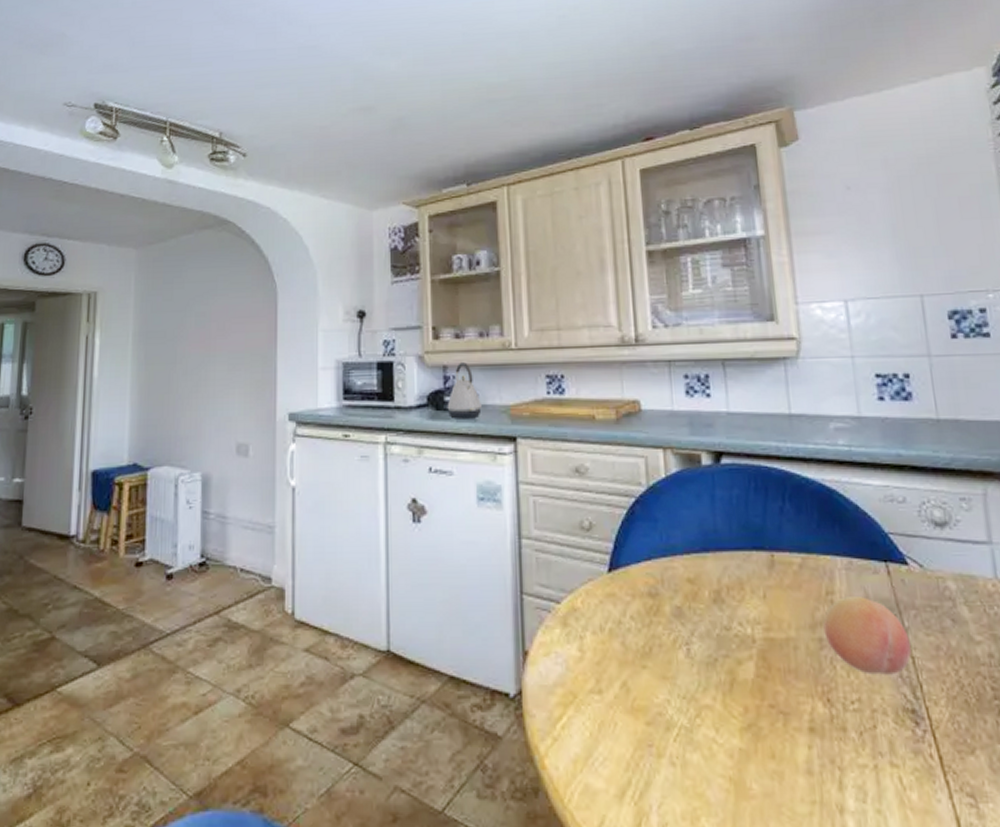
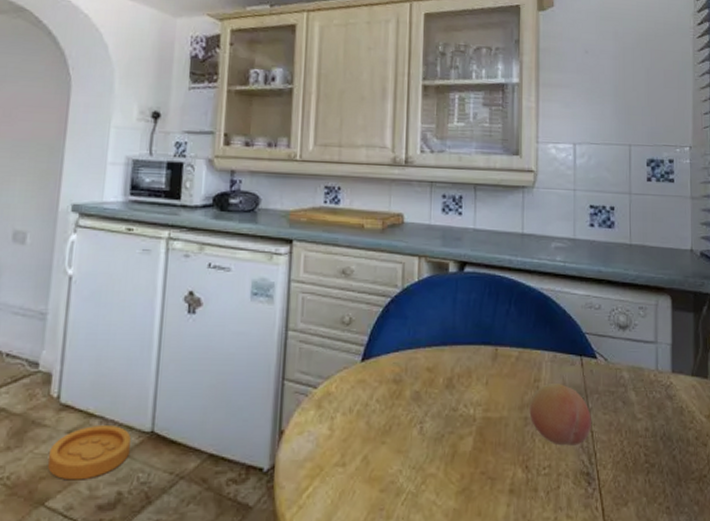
pet bowl: none [289,644,369,701] -> present [48,425,132,481]
kettle: present [447,362,482,419] -> none [231,169,264,221]

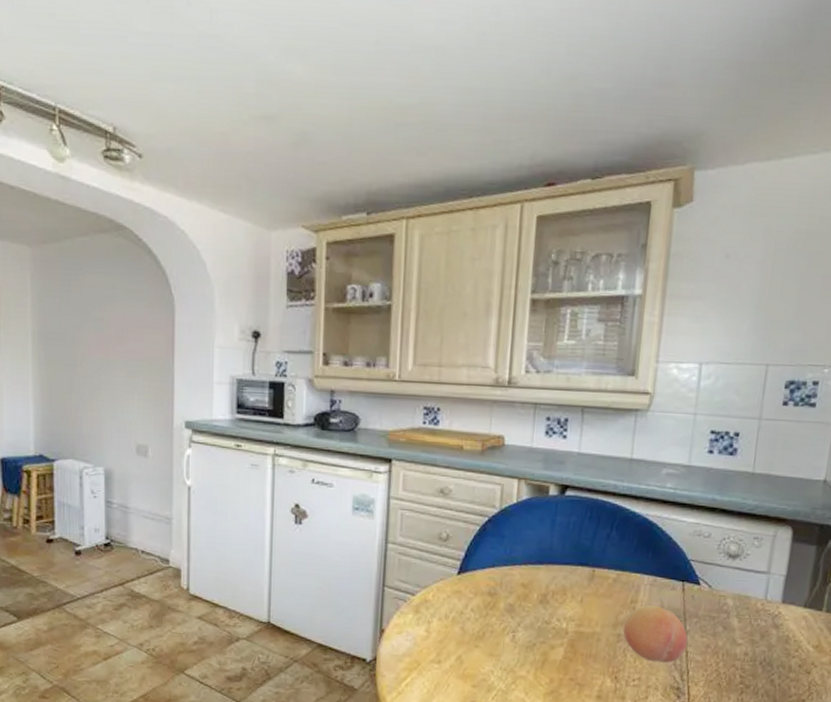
pet bowl: present [48,425,132,481] -> none [184,614,252,656]

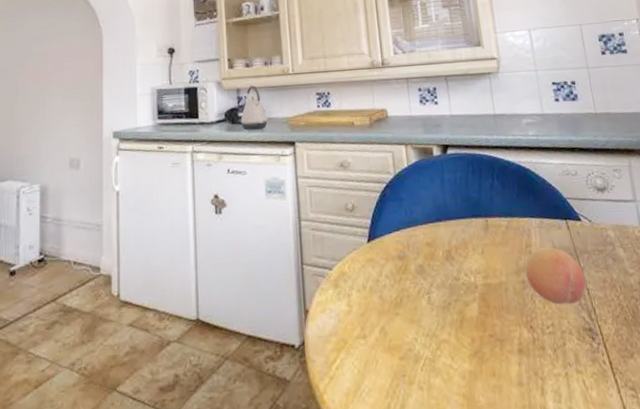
kettle: none [331,389,363,440] -> present [240,85,268,130]

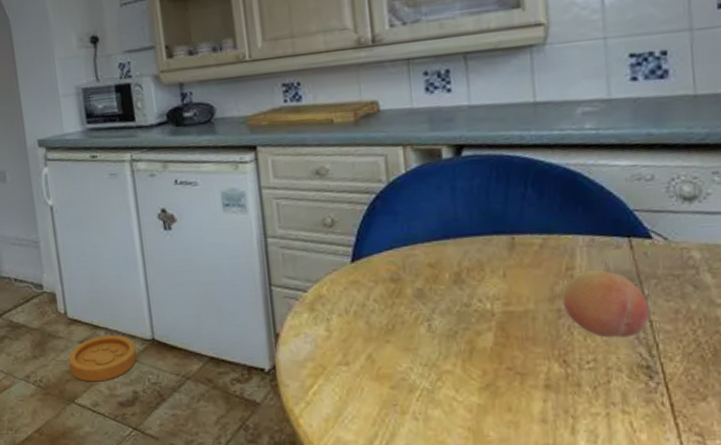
pet bowl: none [116,316,182,367] -> present [68,335,138,382]
kettle: present [240,85,268,130] -> none [186,78,221,134]

